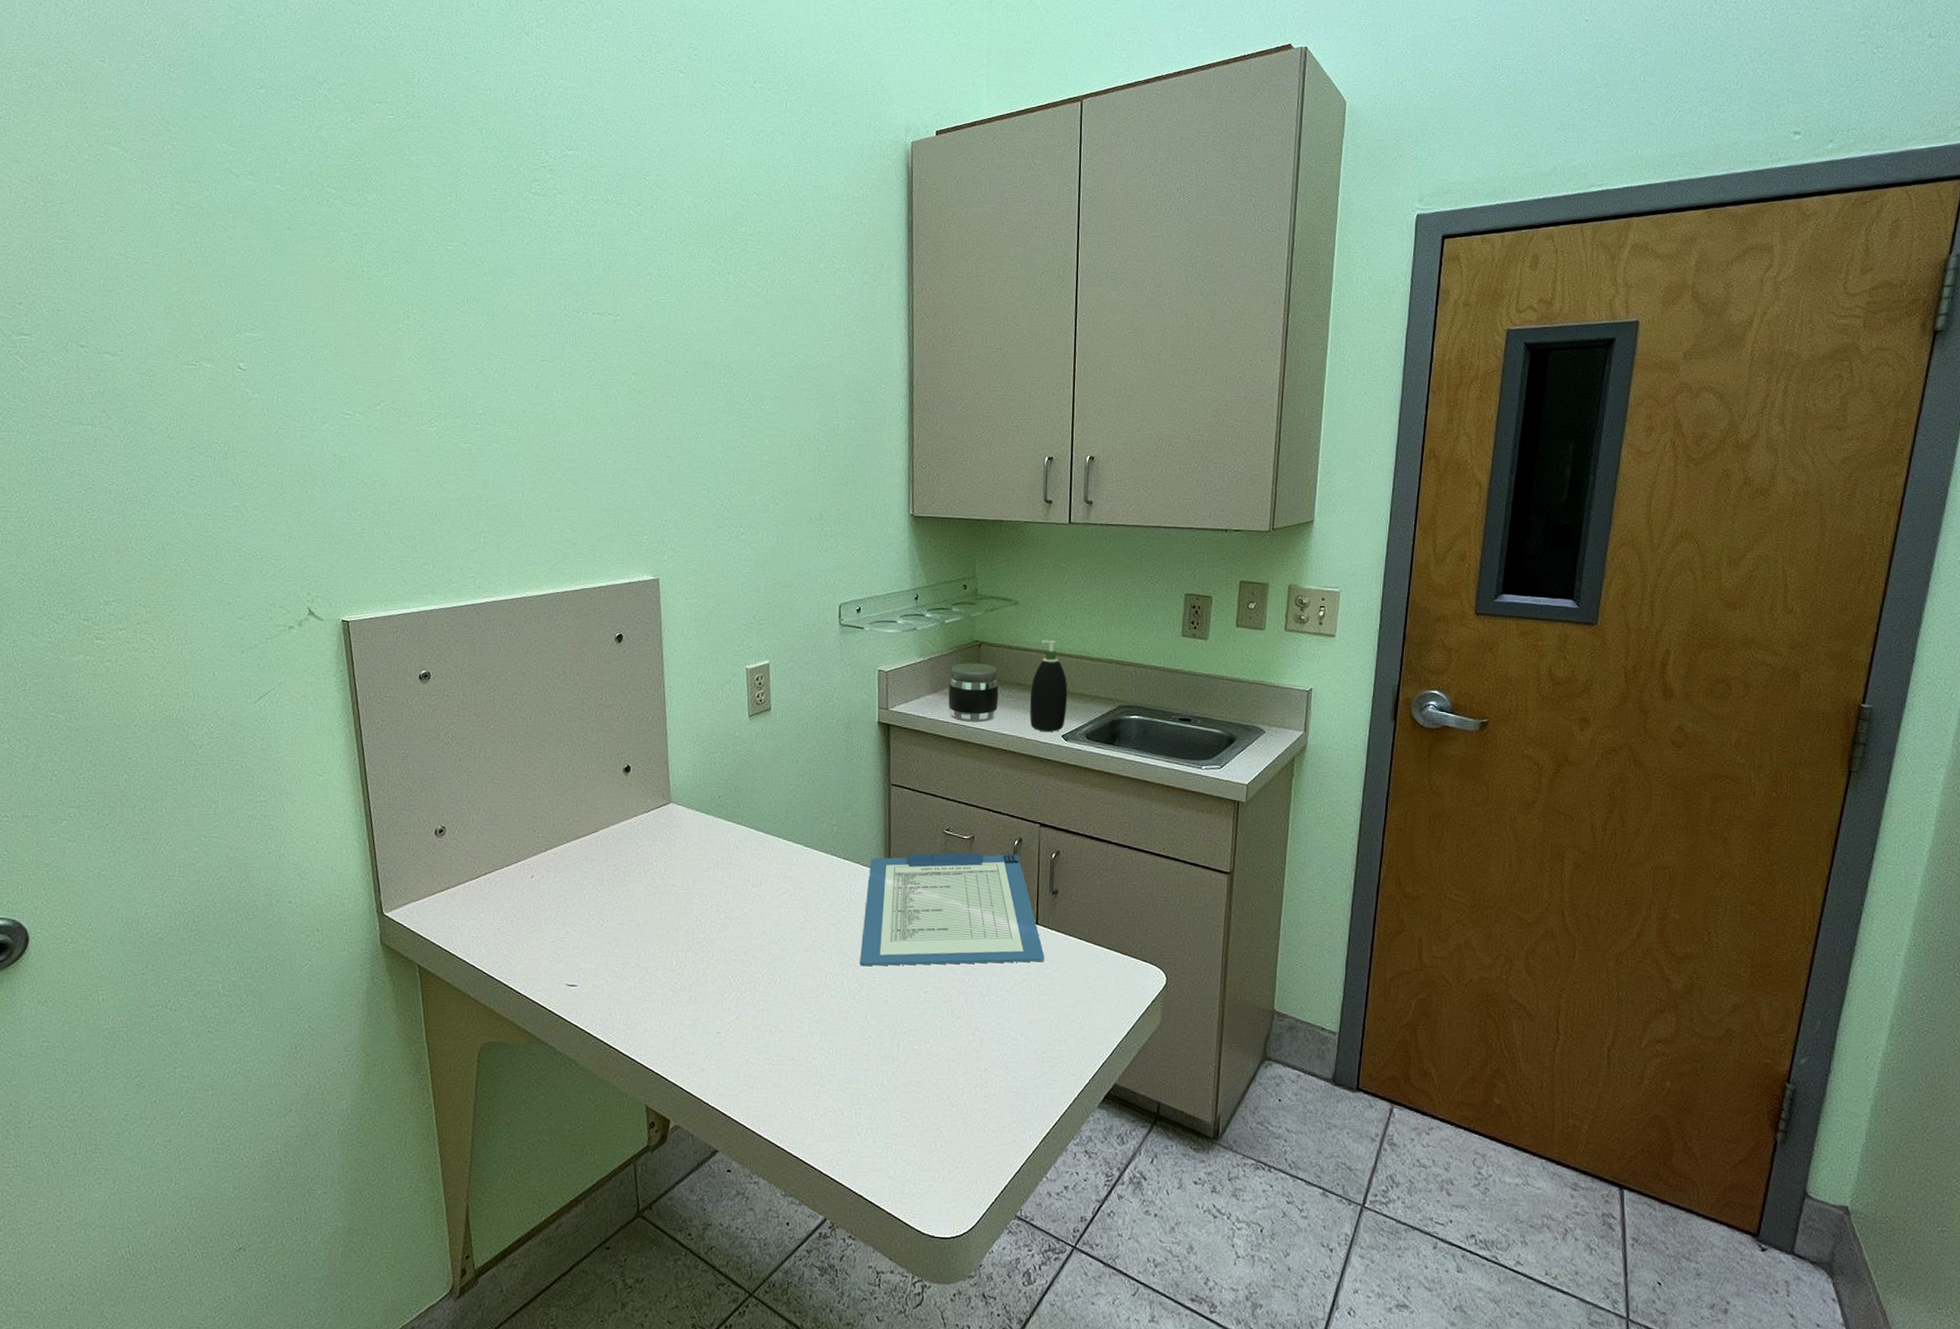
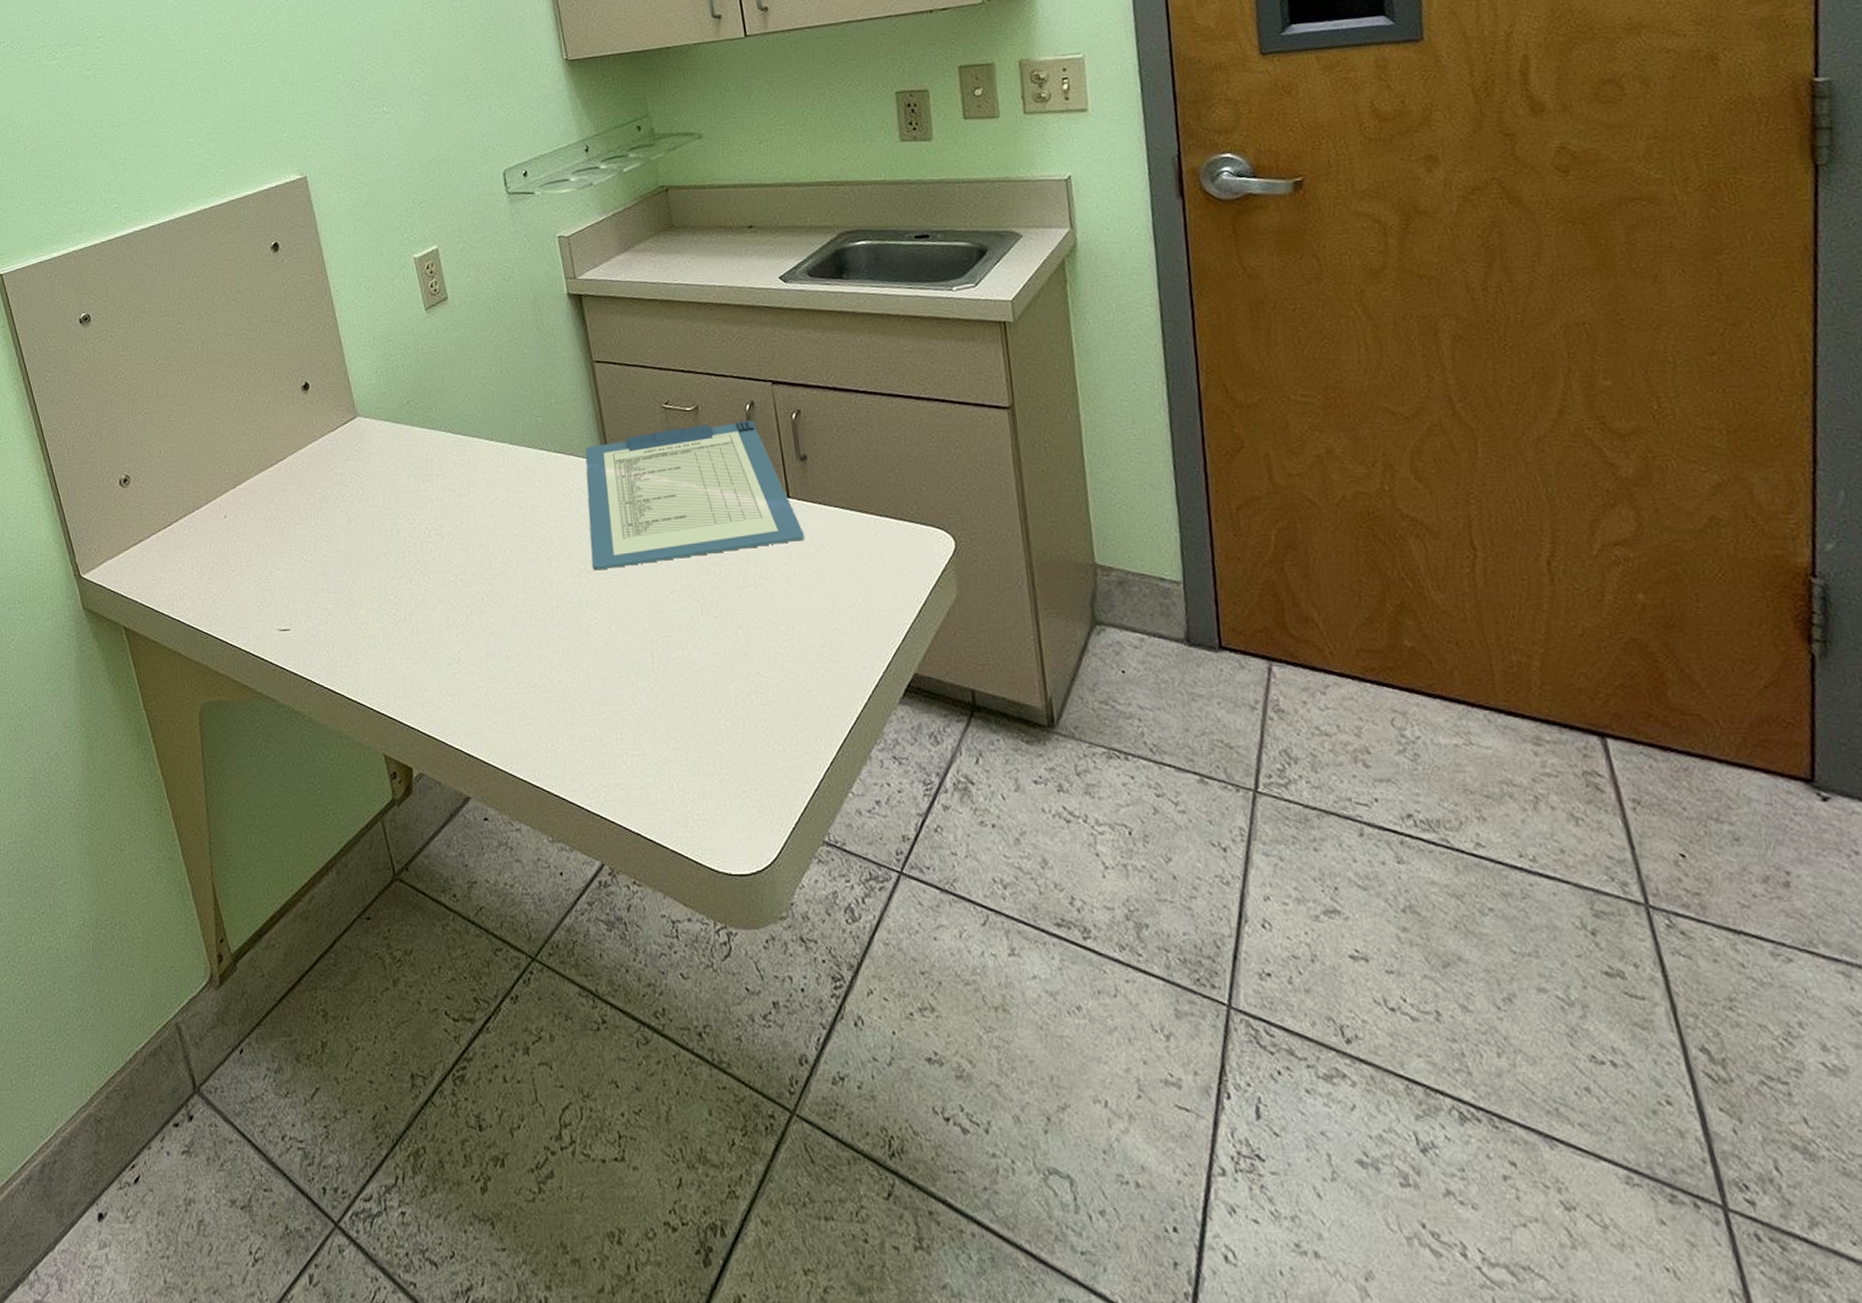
jar: present [948,662,999,722] -> none [639,210,700,279]
soap dispenser: present [1030,640,1068,732] -> none [733,170,780,276]

